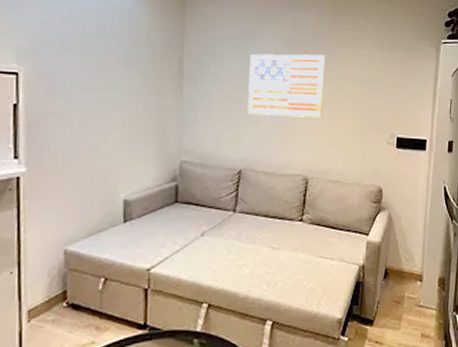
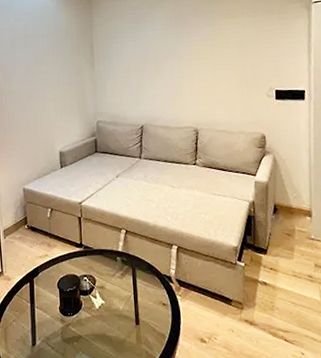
wall art: present [247,53,326,118] -> none [143,27,206,82]

